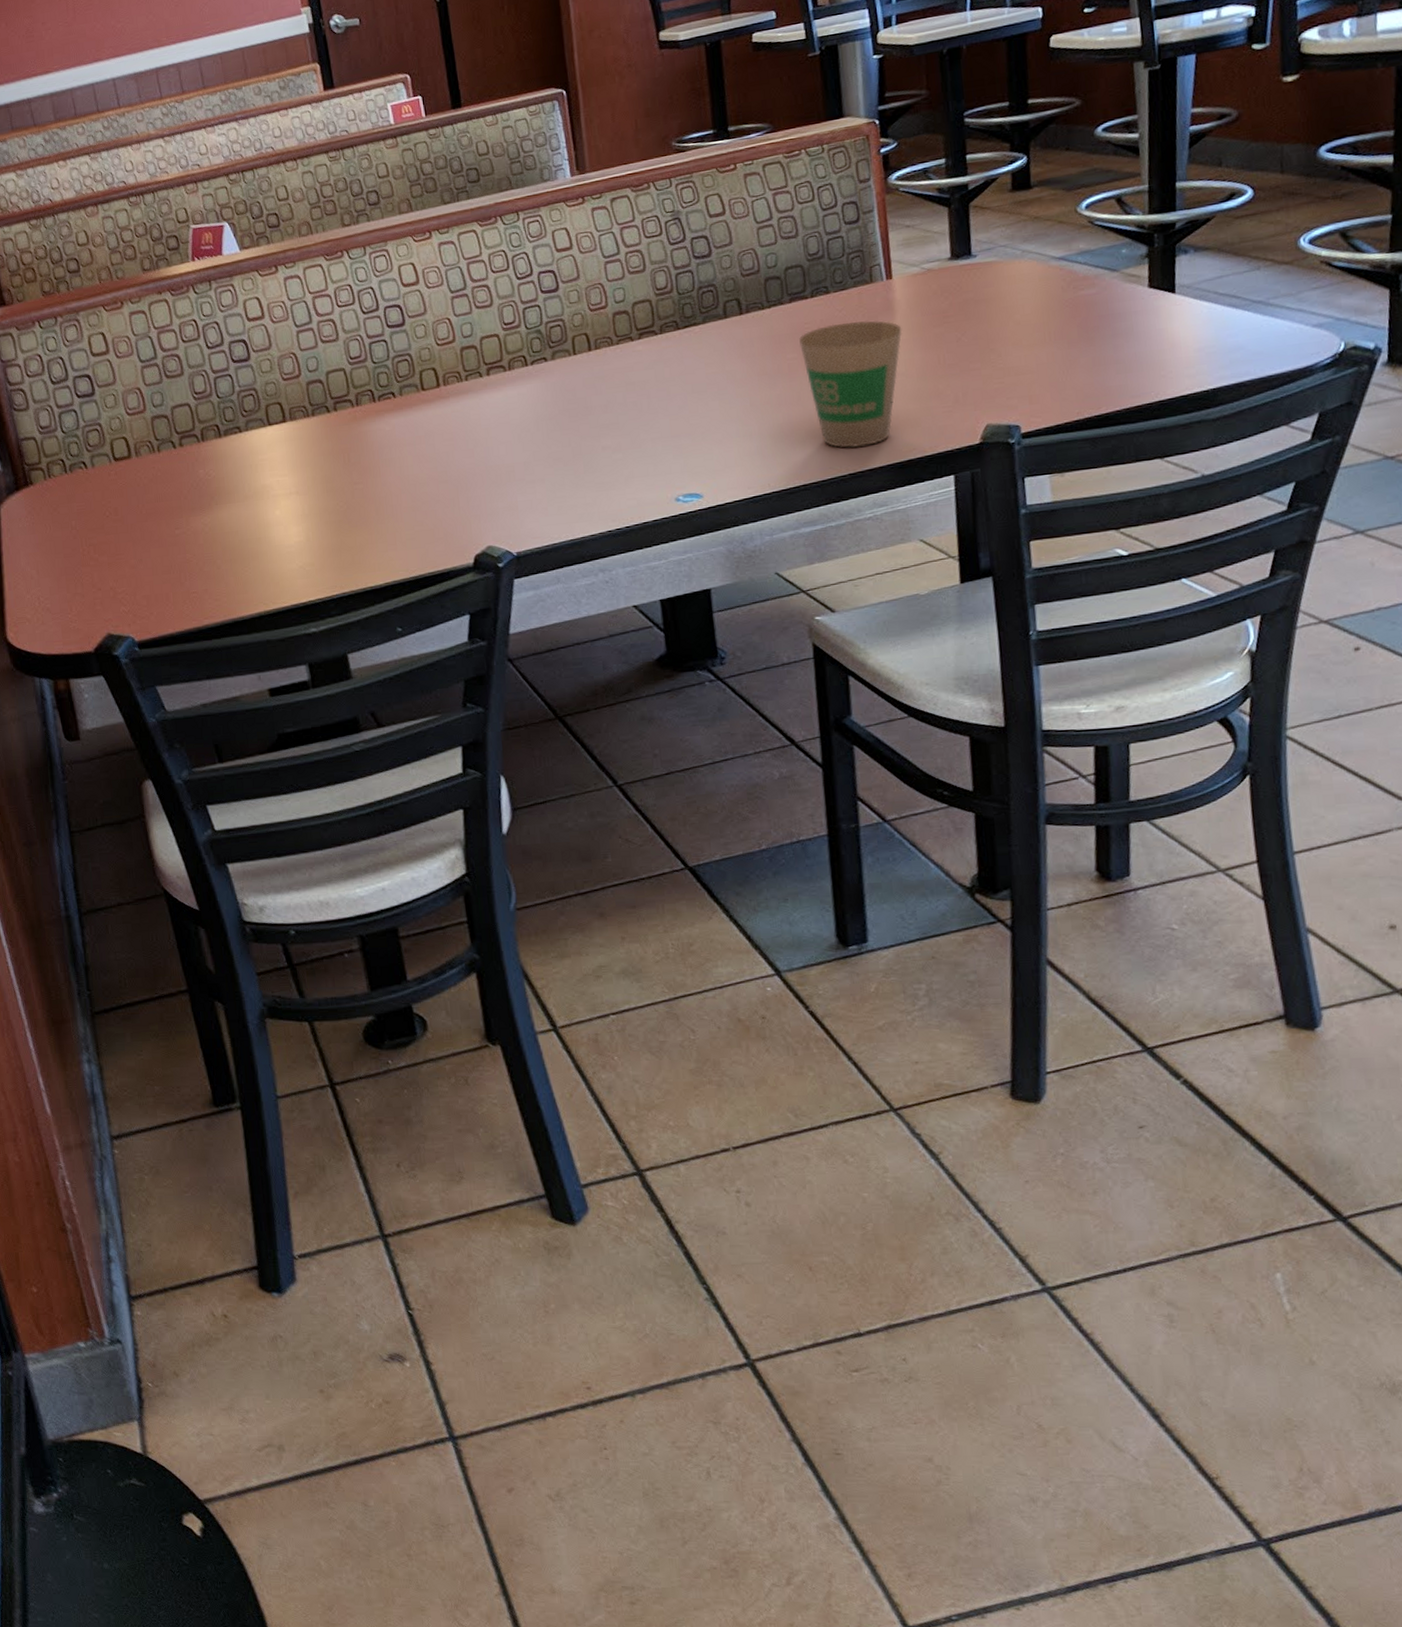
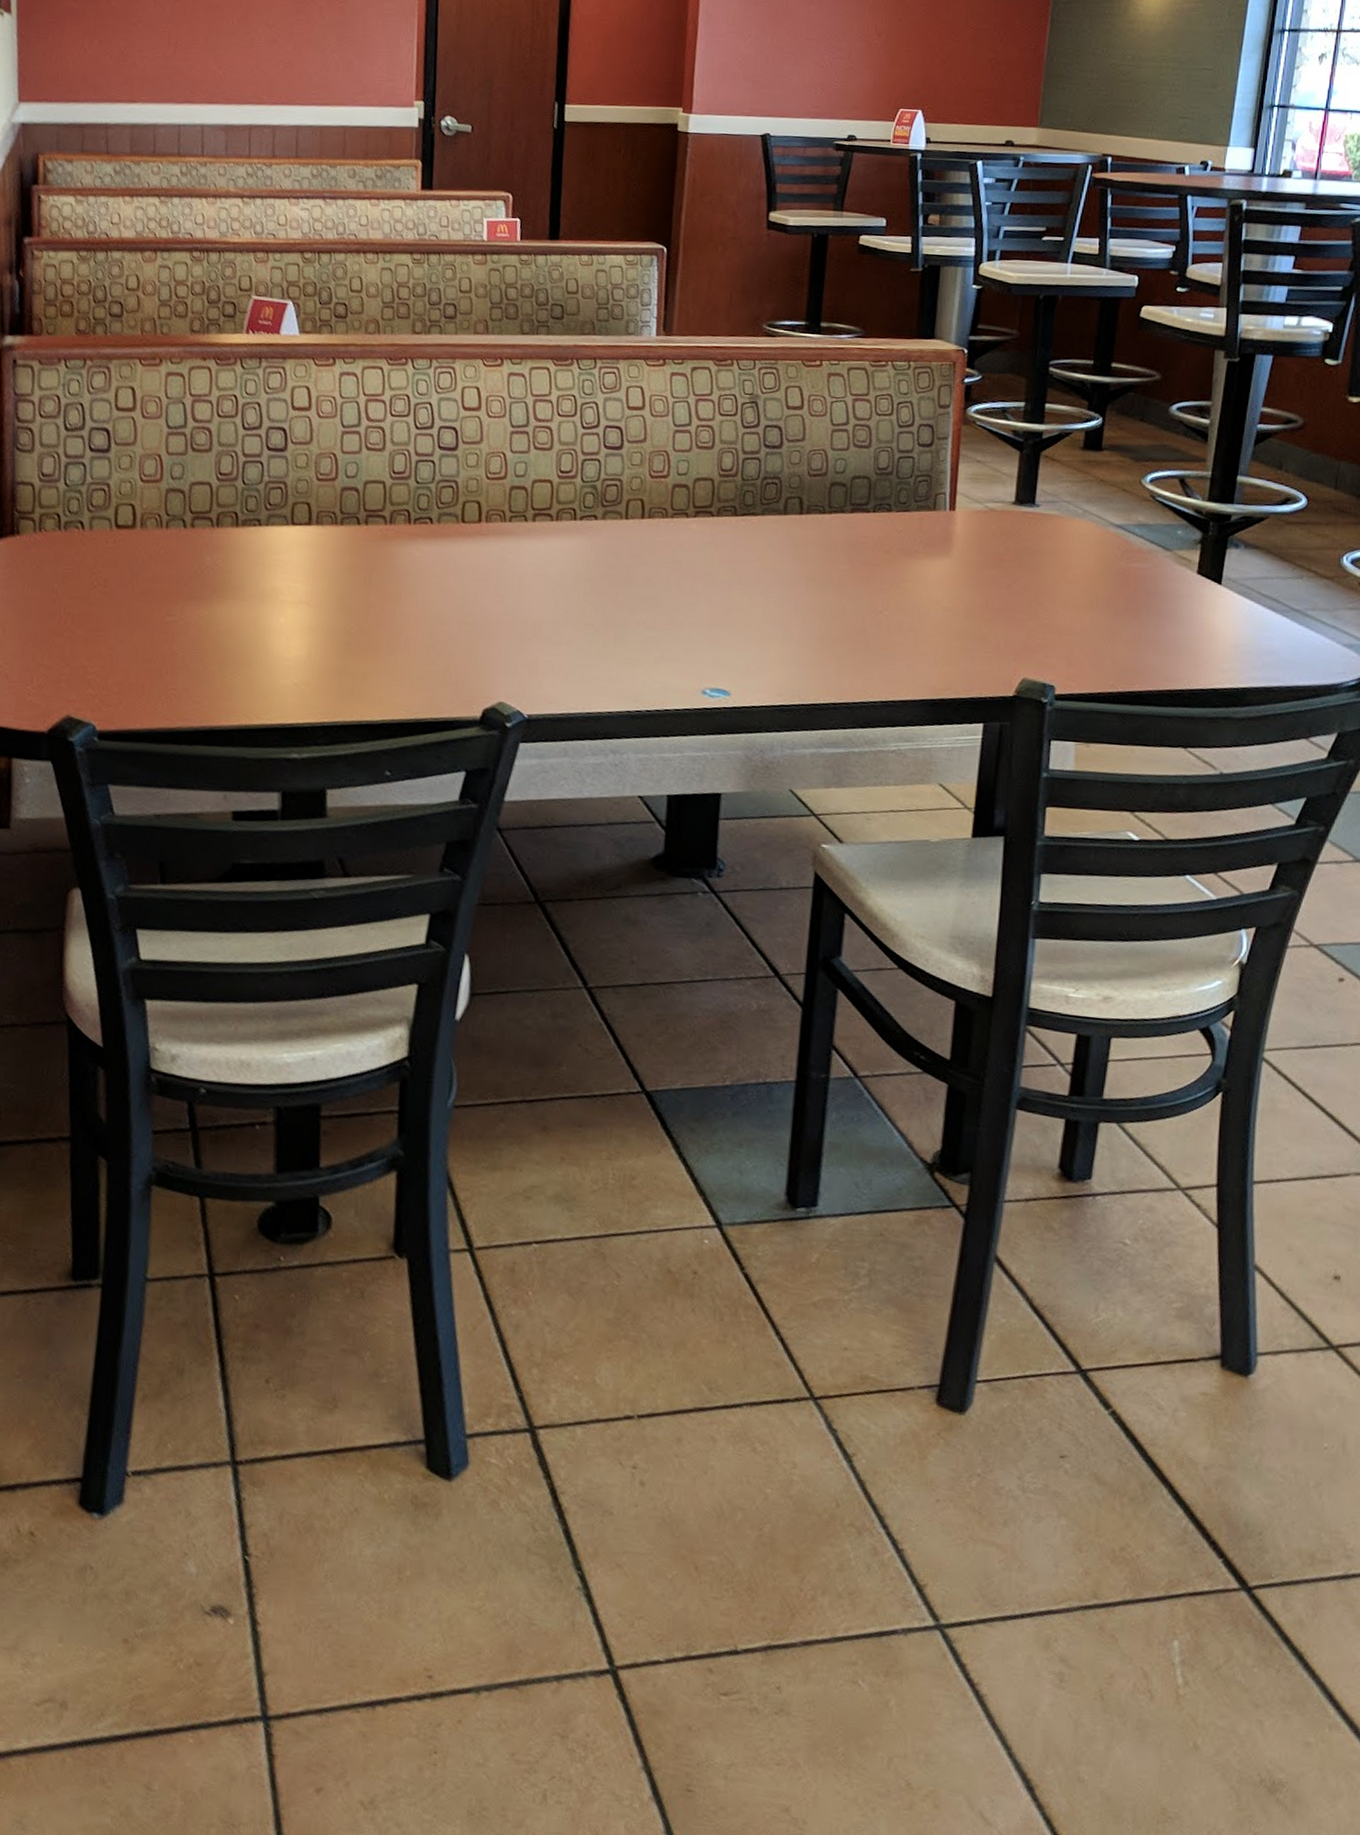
paper cup: present [799,321,903,448] -> none [854,544,957,676]

